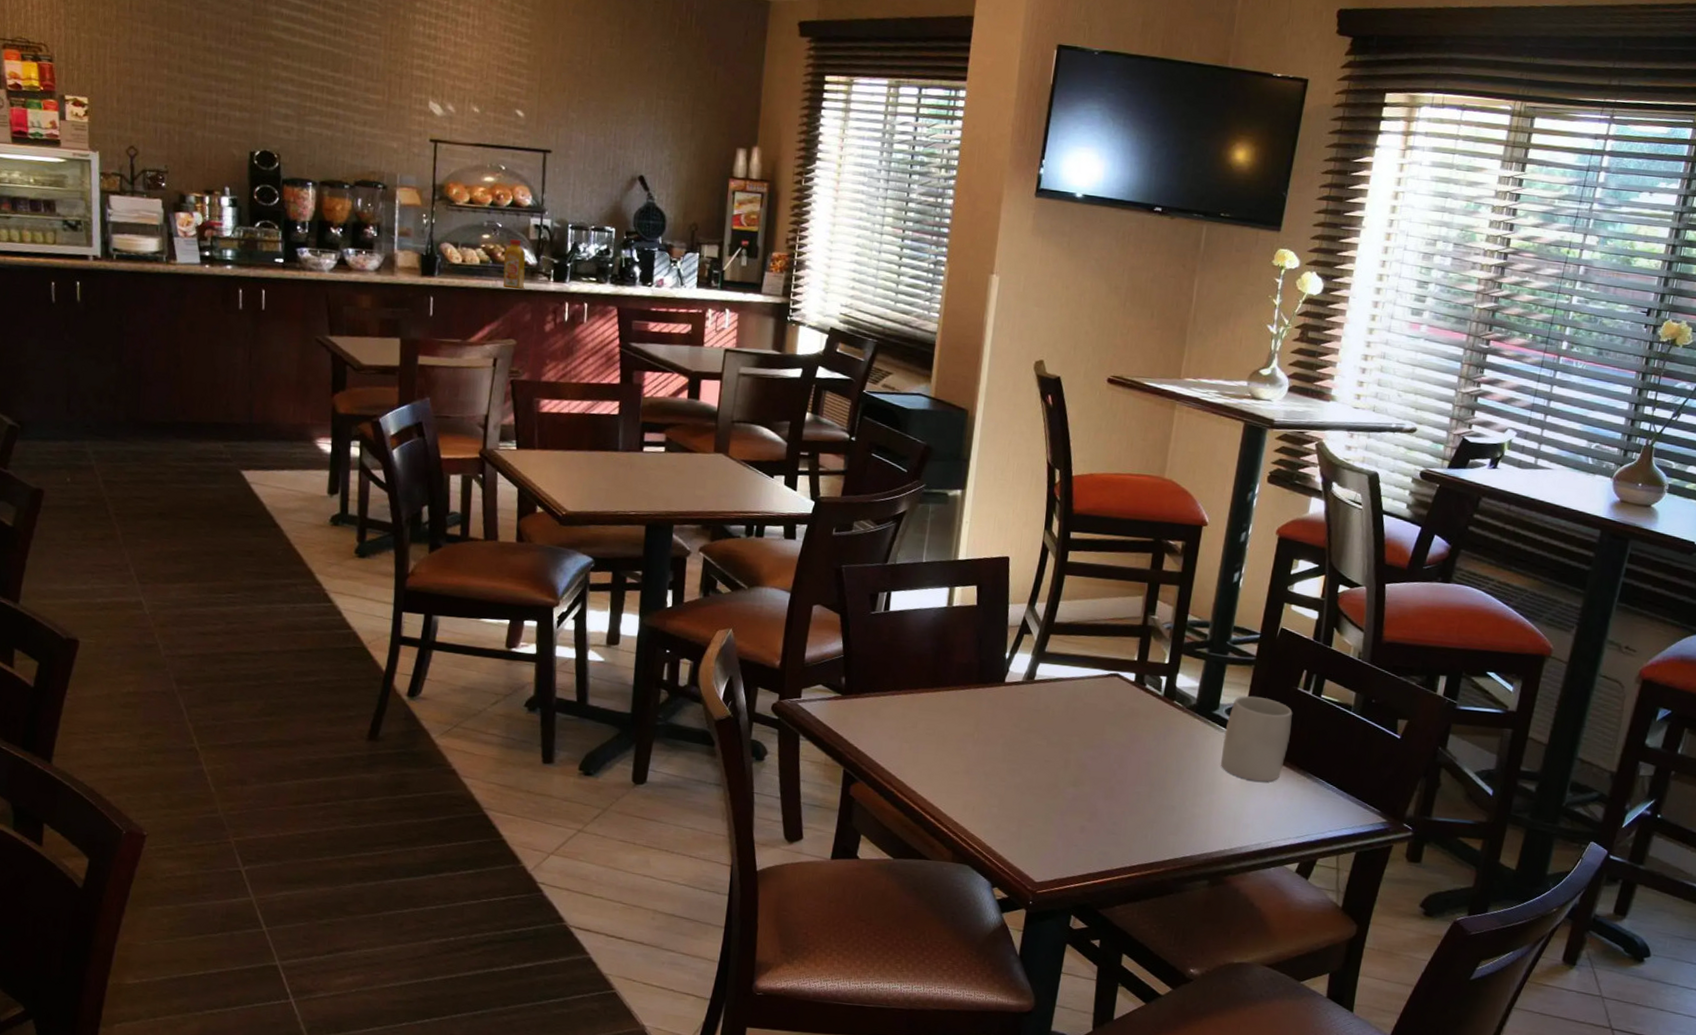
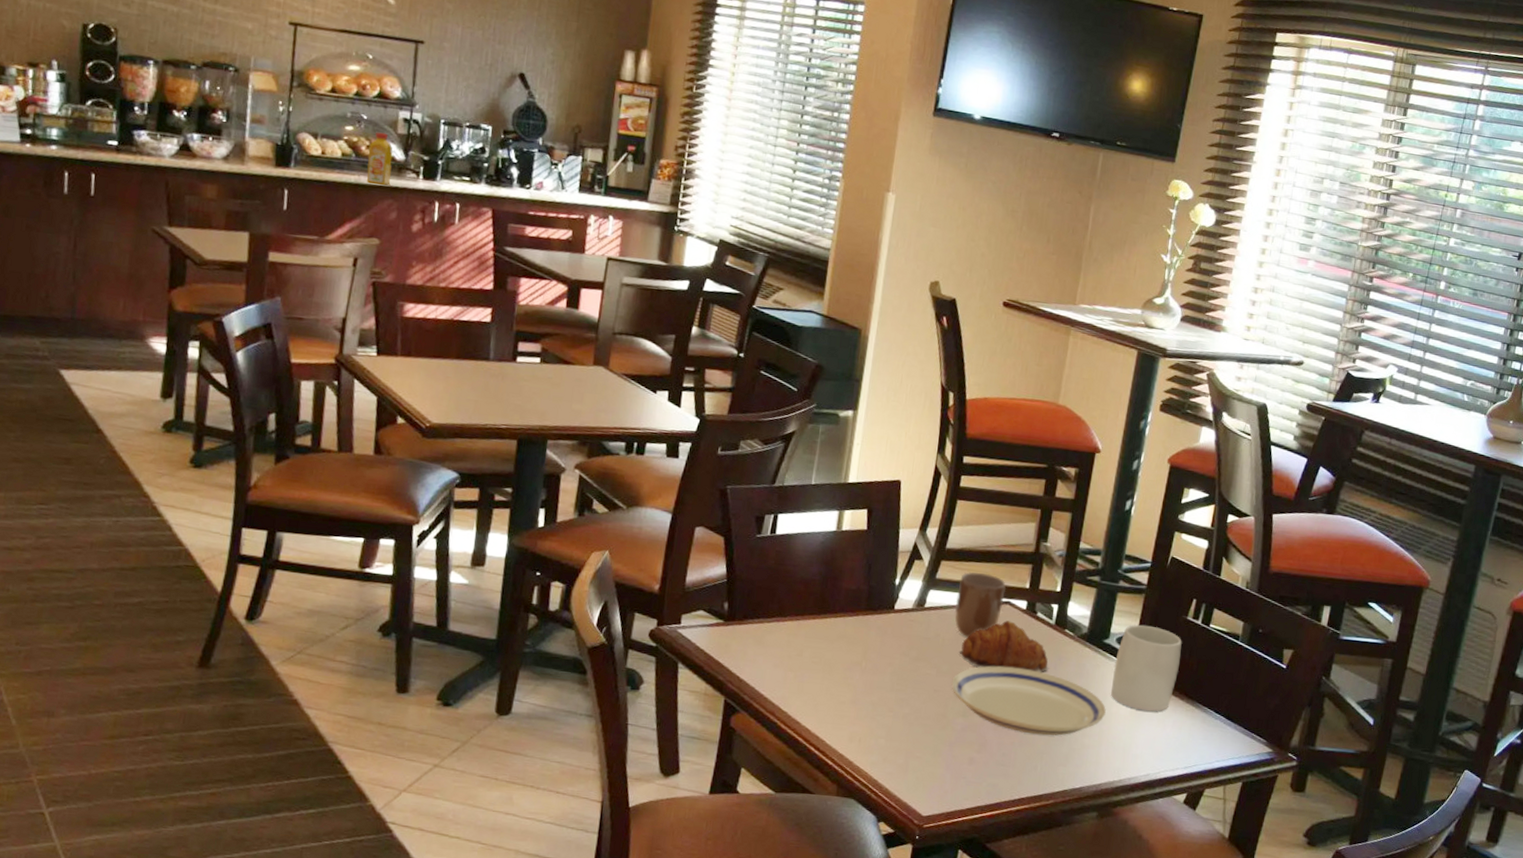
plate: none [1062,737,1216,805] -> present [951,666,1106,736]
cup: none [1063,645,1115,709] -> present [954,572,1007,637]
croissant: none [1068,692,1158,744] -> present [959,621,1049,673]

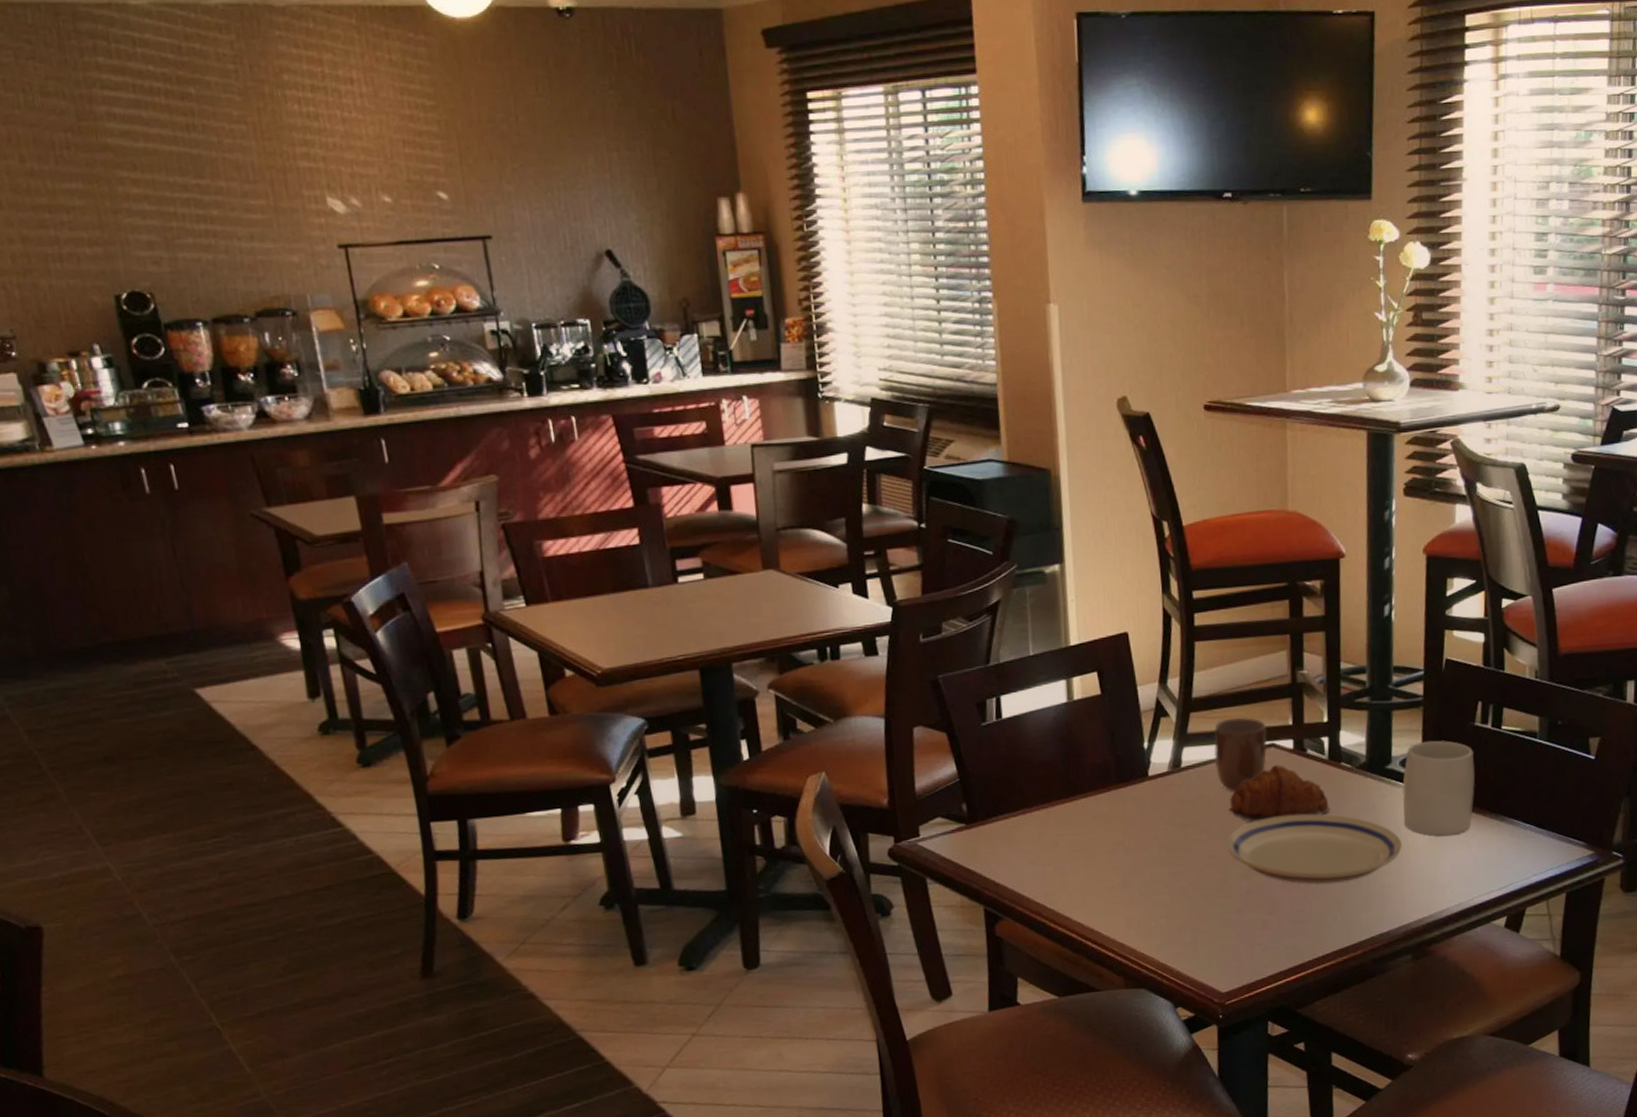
juice bottle: present [366,132,393,186] -> none [460,352,494,414]

